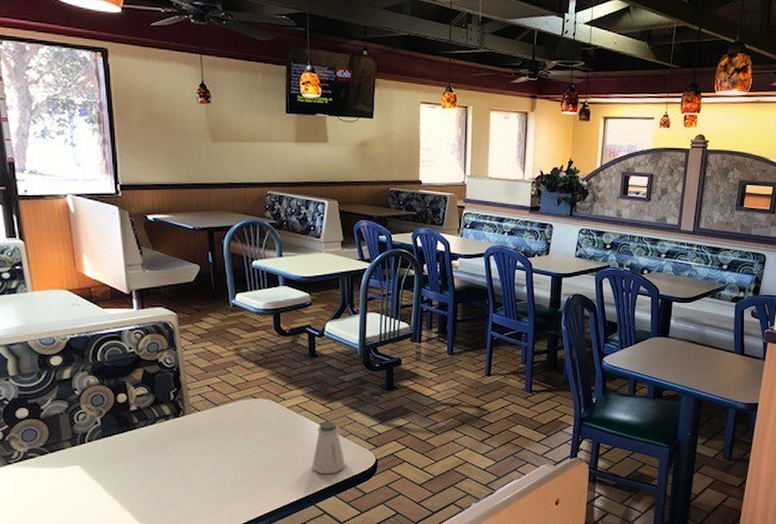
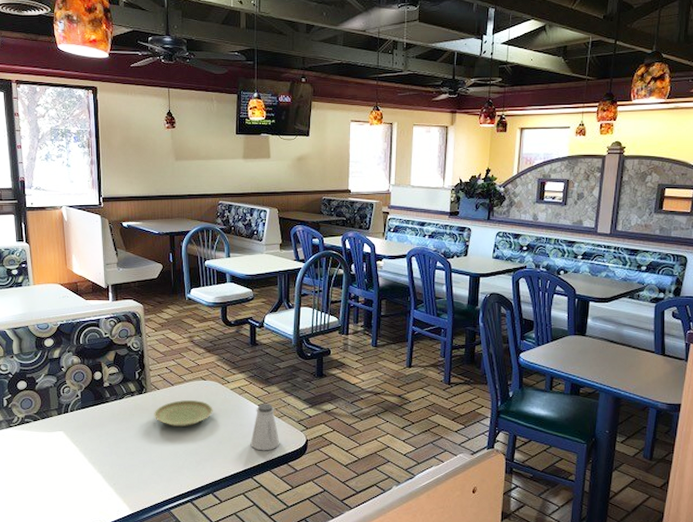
plate: none [194,422,267,453] -> present [154,400,213,427]

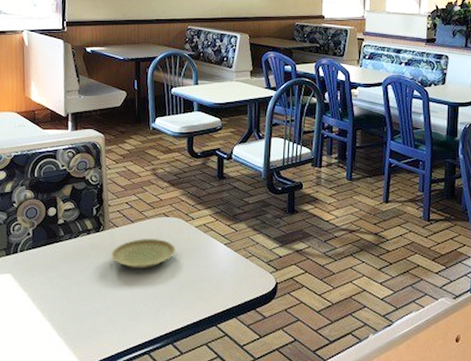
saltshaker: present [250,404,280,451] -> none [215,242,248,296]

